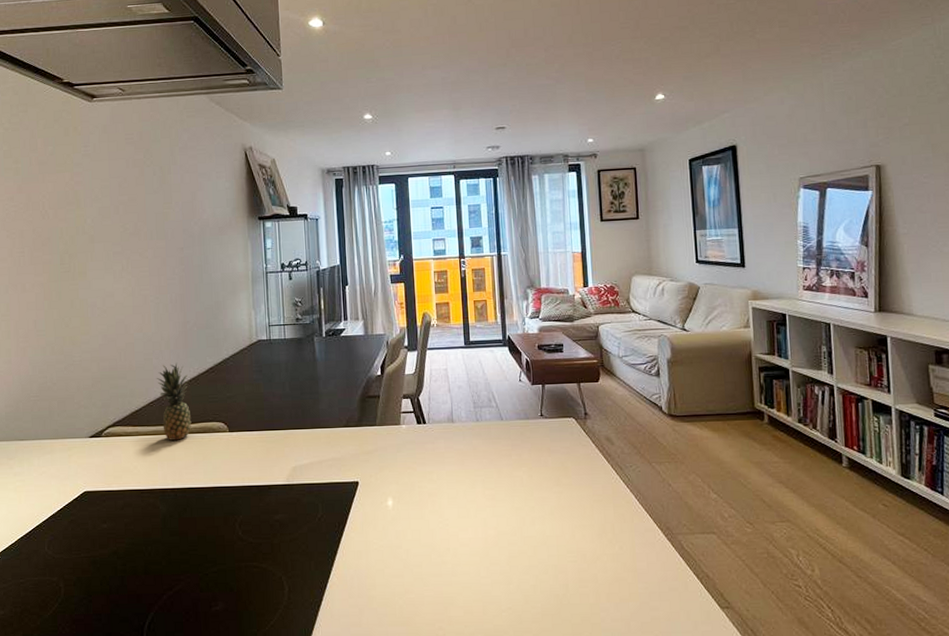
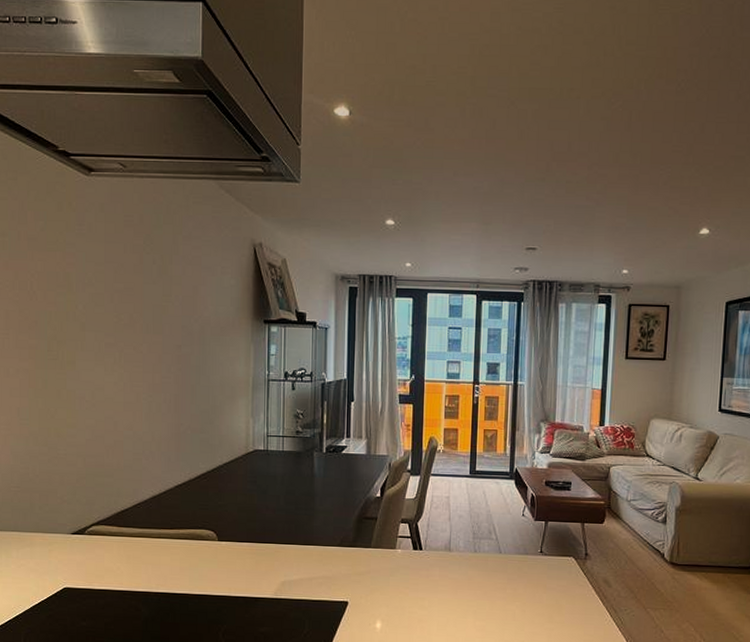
fruit: present [156,362,192,441] -> none [145,465,180,545]

